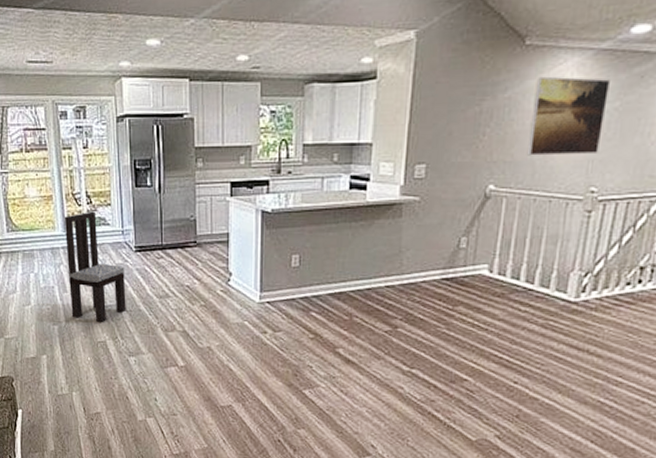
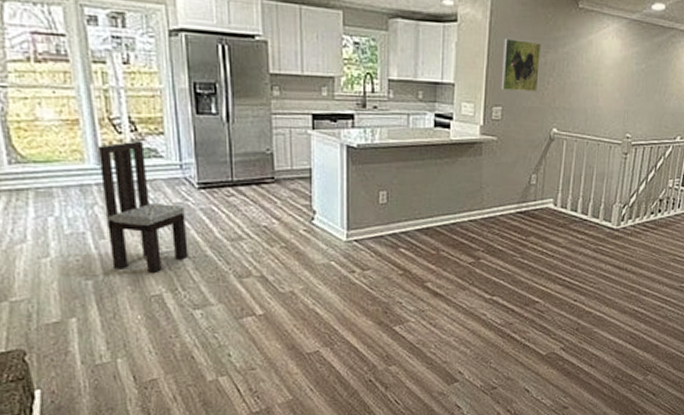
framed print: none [425,89,476,146] -> present [500,37,542,92]
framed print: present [526,76,610,156] -> none [581,36,638,107]

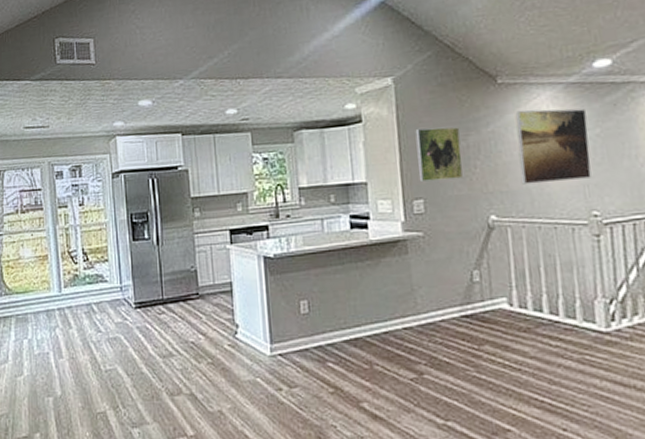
dining chair: present [97,140,189,272] -> none [60,268,128,390]
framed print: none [581,36,638,107] -> present [515,108,591,185]

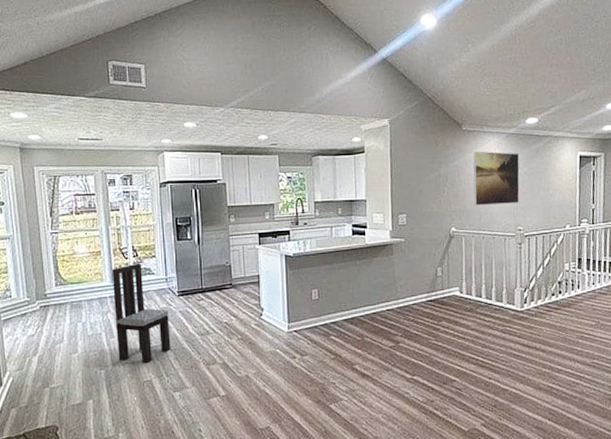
dining chair: none [60,268,128,390] -> present [111,263,171,363]
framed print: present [415,126,464,182] -> none [403,160,435,201]

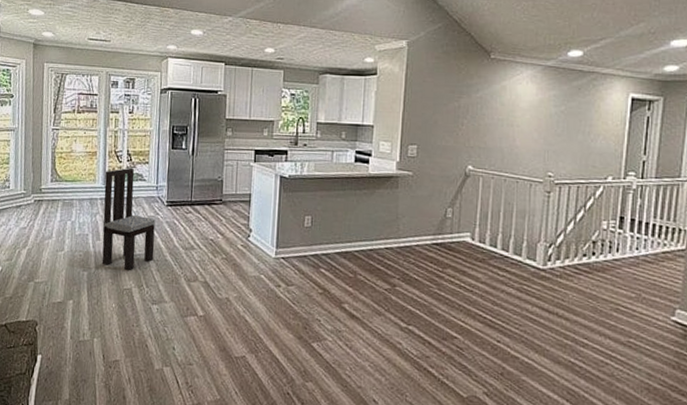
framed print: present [473,151,520,206] -> none [496,83,556,146]

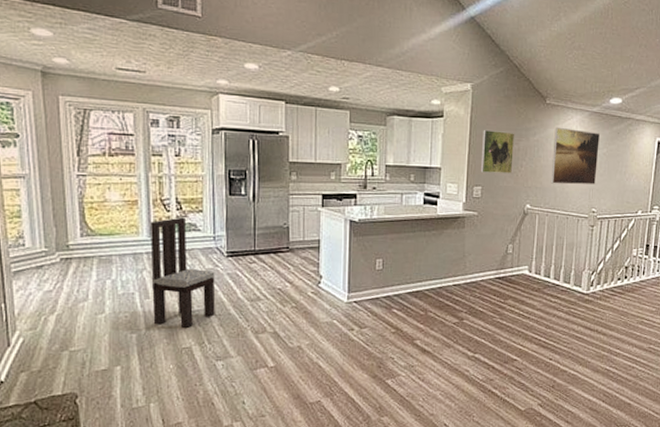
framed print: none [416,86,455,132] -> present [480,129,515,174]
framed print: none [496,83,556,146] -> present [550,127,600,185]

